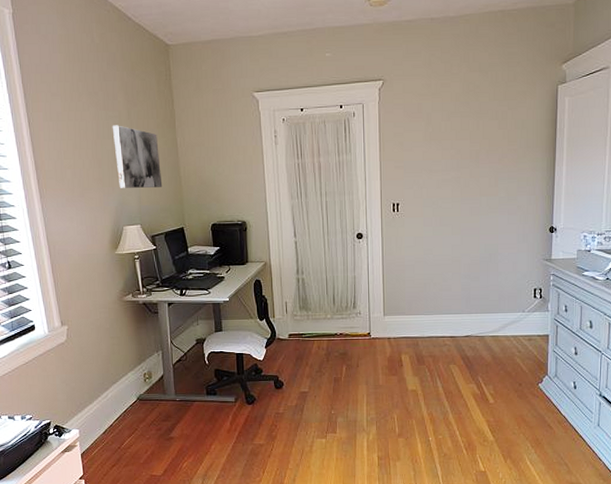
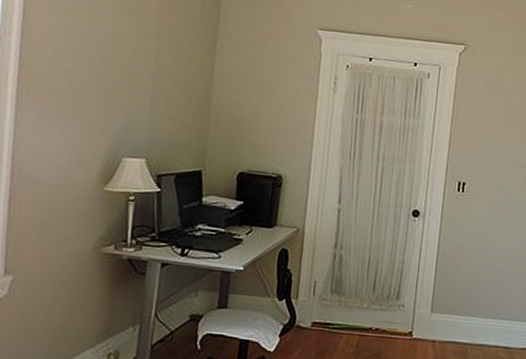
wall art: present [112,125,163,188] -> none [128,33,191,118]

